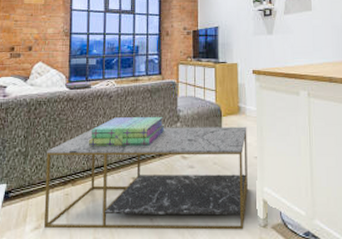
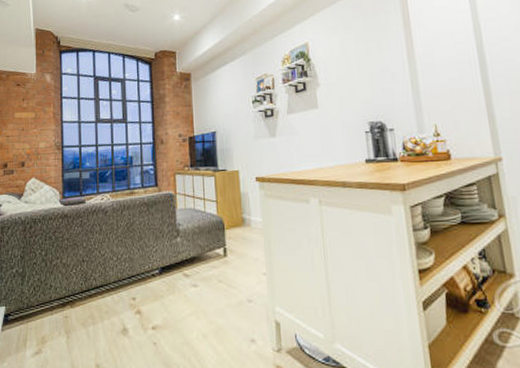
coffee table: present [43,126,248,230] -> none [44,240,258,355]
stack of books: present [88,117,165,147] -> none [85,232,165,266]

